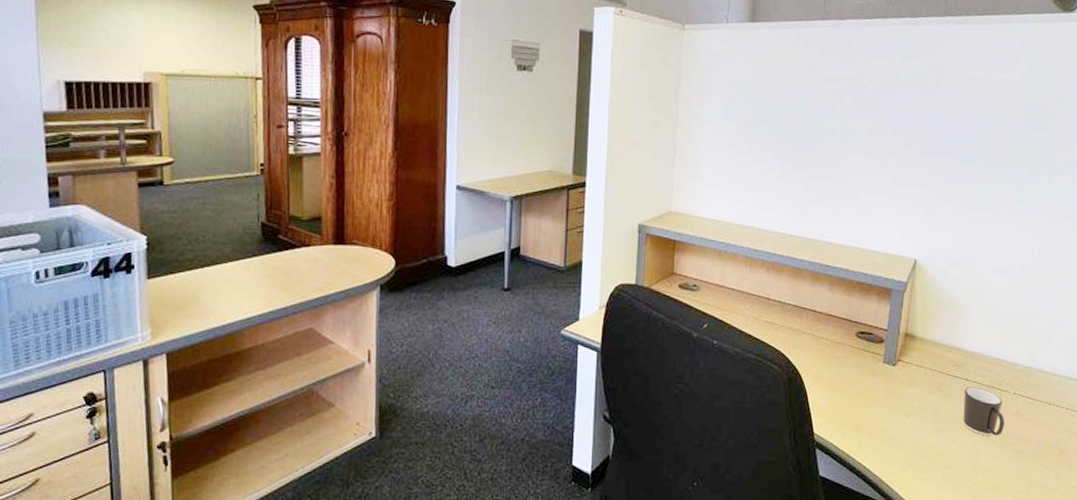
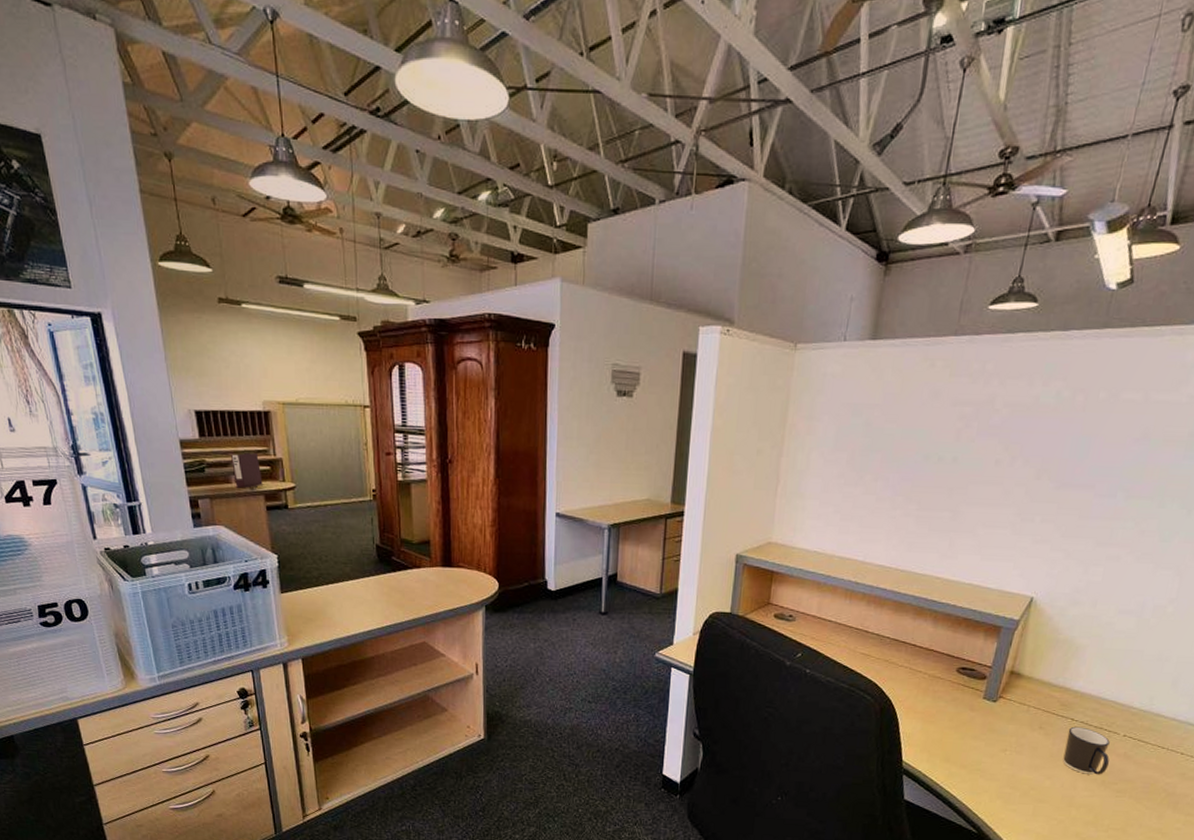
binder: none [102,125,136,165] -> present [231,452,263,489]

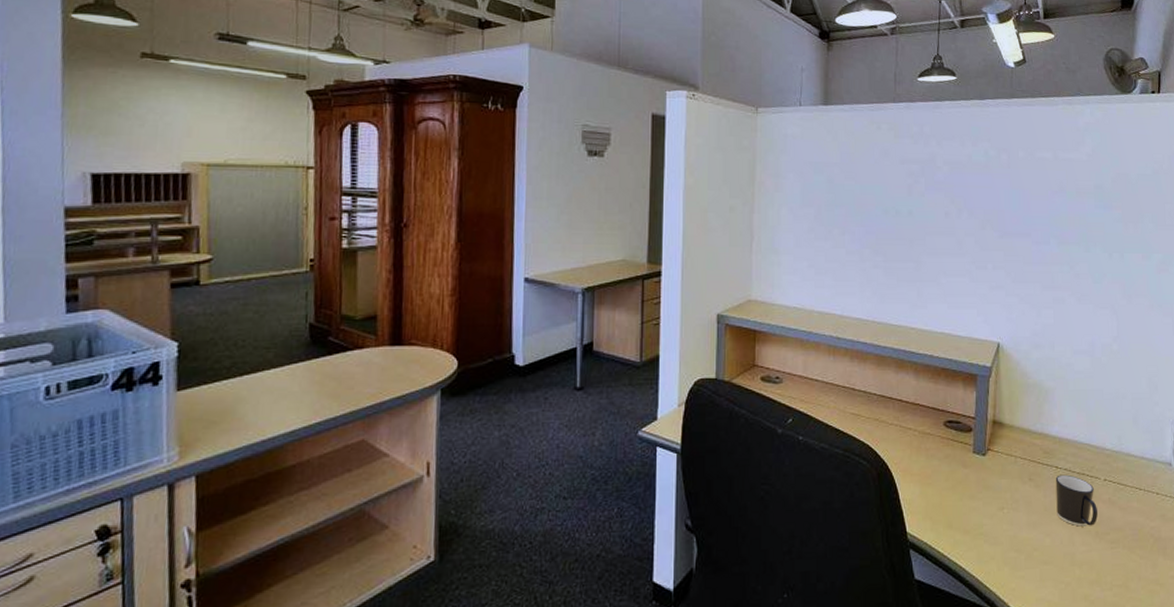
binder: present [231,452,263,489] -> none [131,220,170,264]

